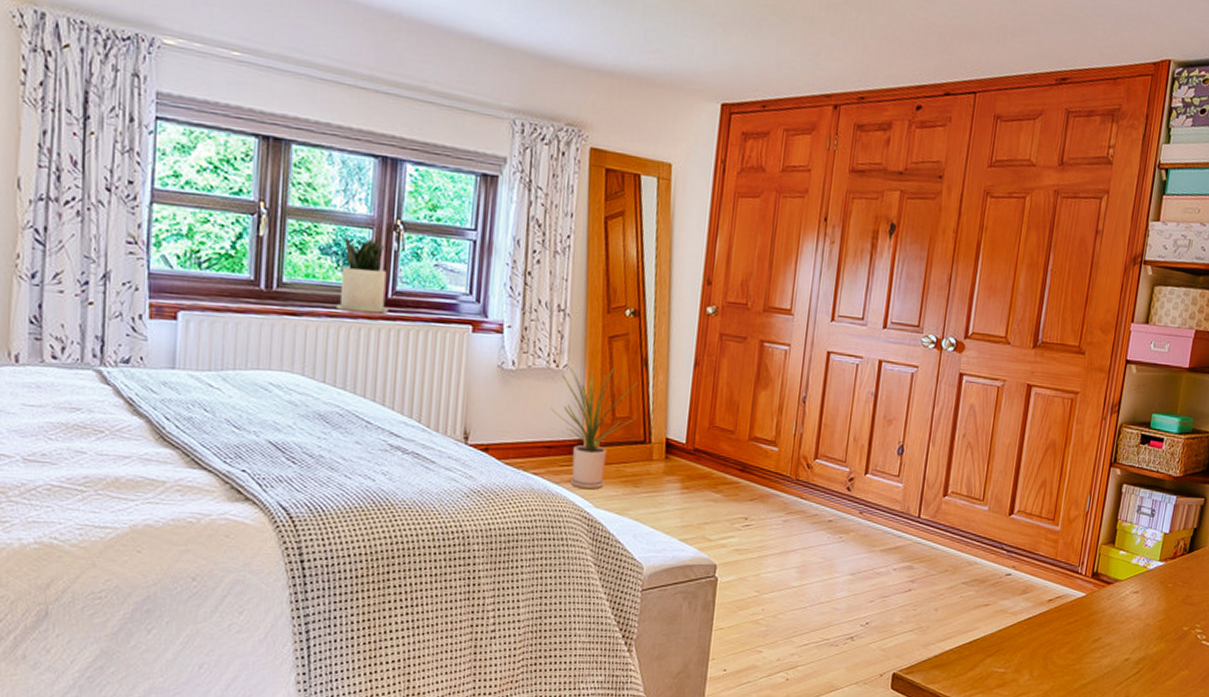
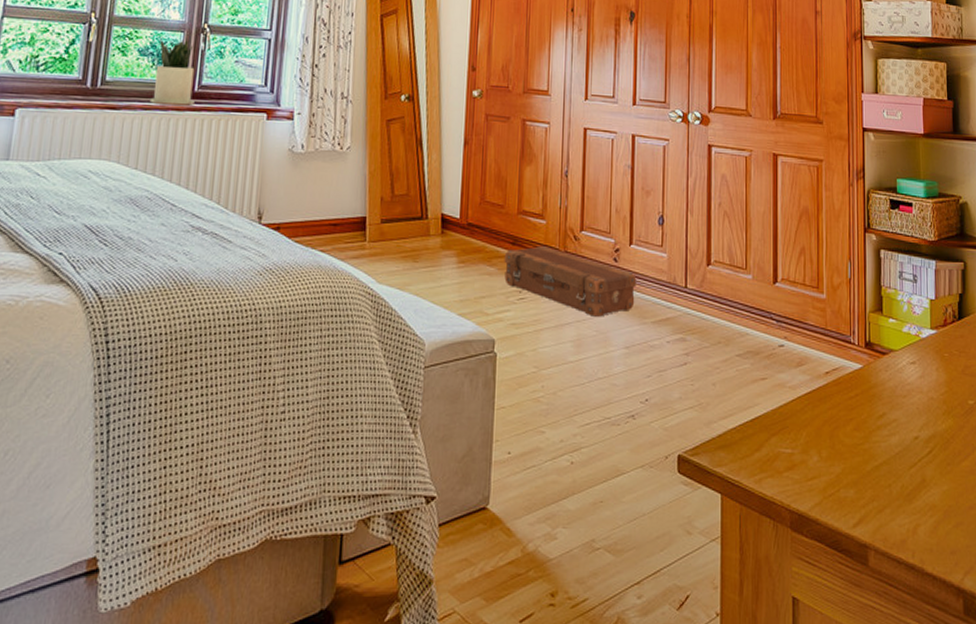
house plant: present [551,365,639,490] -> none [336,147,415,266]
suitcase: none [730,473,869,544] -> present [504,246,637,317]

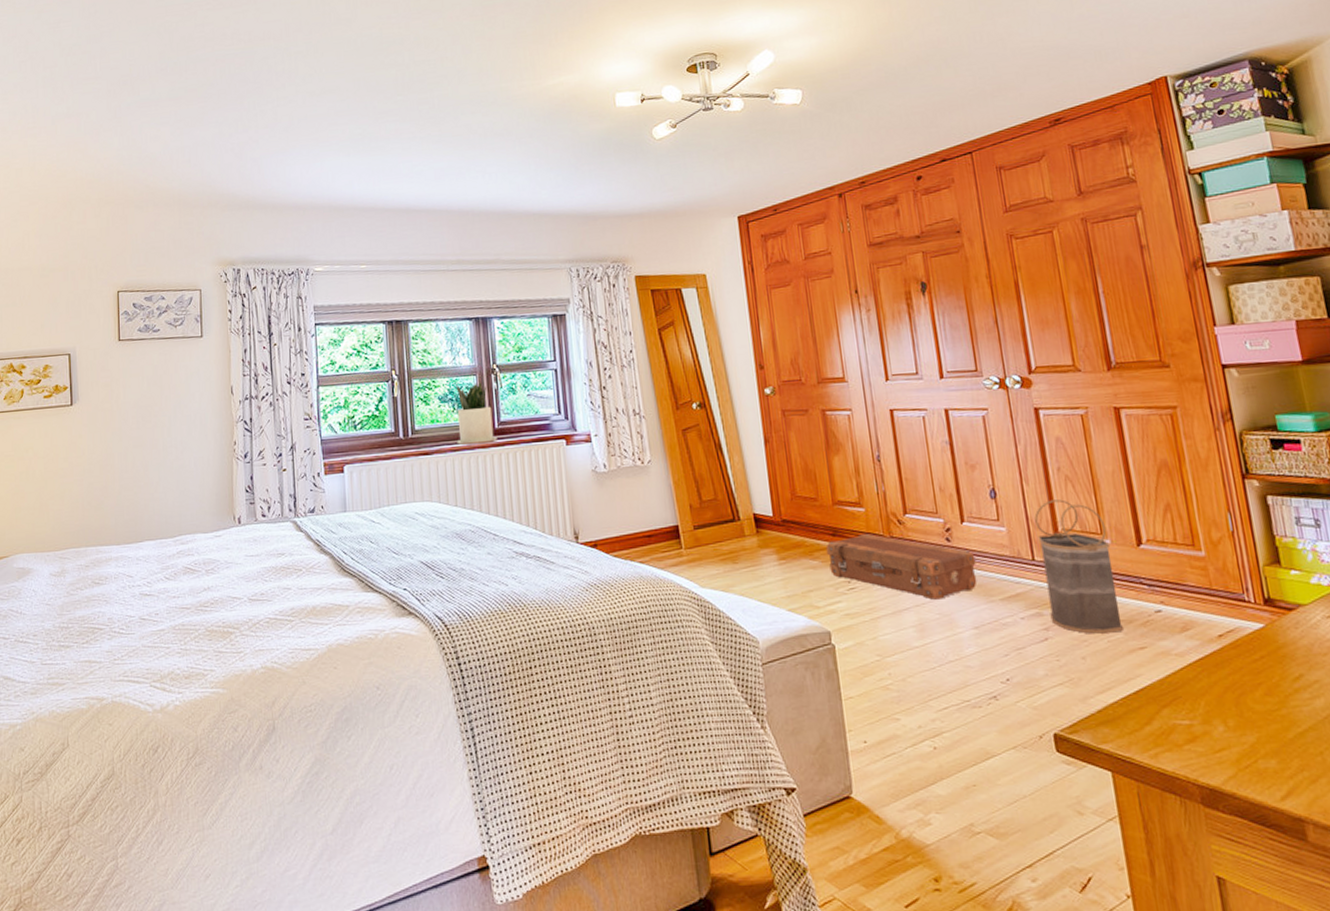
basket: none [692,232,752,363] -> present [1034,499,1125,634]

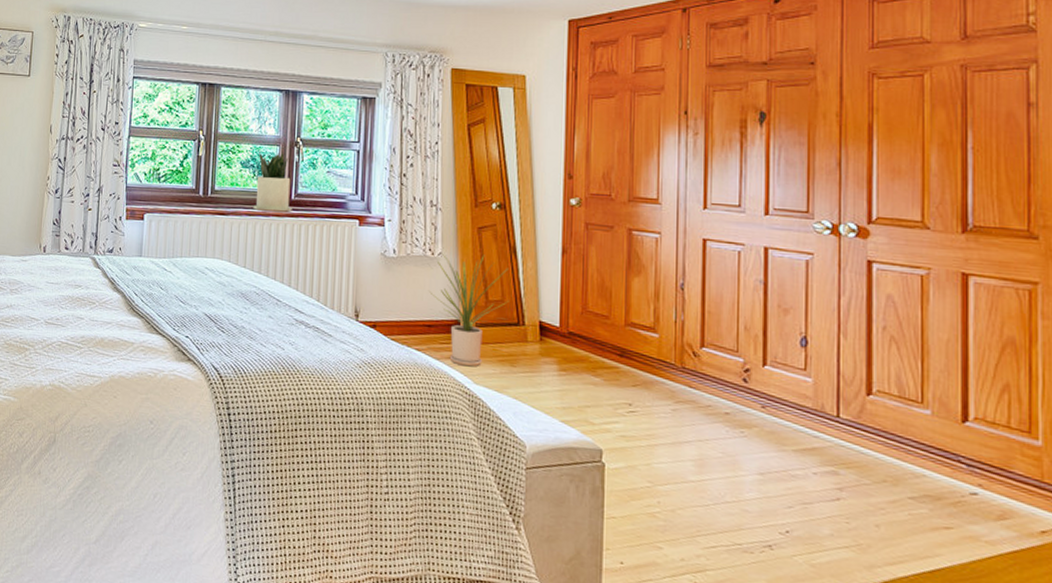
house plant: none [640,456,722,572] -> present [429,253,509,367]
suitcase: present [826,534,977,600] -> none [610,360,773,439]
basket: present [1034,499,1125,634] -> none [847,358,931,507]

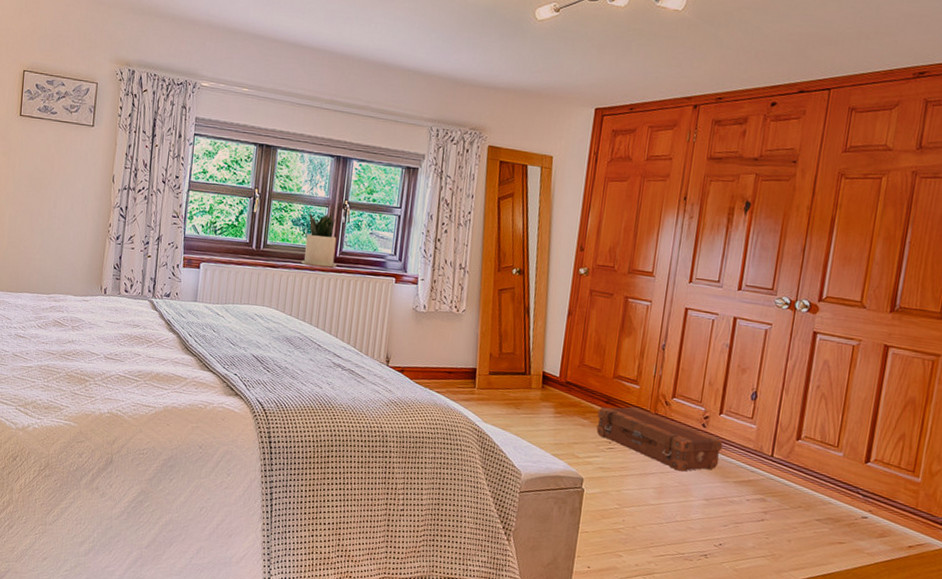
house plant: present [429,253,509,367] -> none [452,310,522,408]
suitcase: none [610,360,773,439] -> present [596,406,723,472]

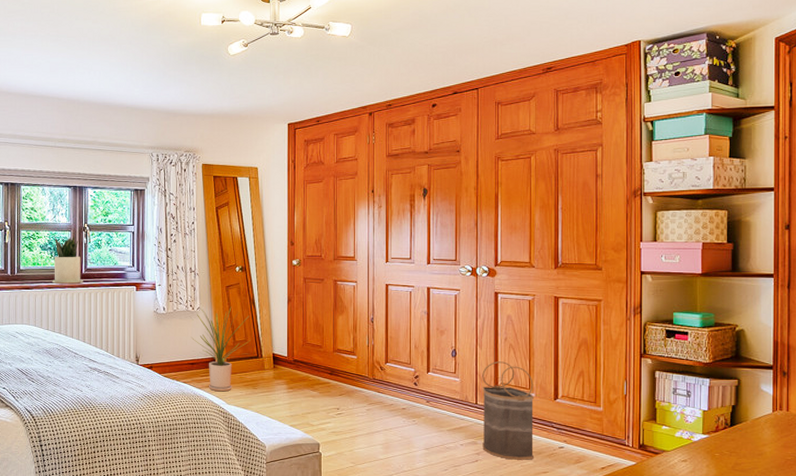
house plant: none [452,310,522,408] -> present [190,307,251,392]
suitcase: present [596,406,723,472] -> none [324,375,434,427]
basket: none [771,411,844,527] -> present [482,361,535,460]

